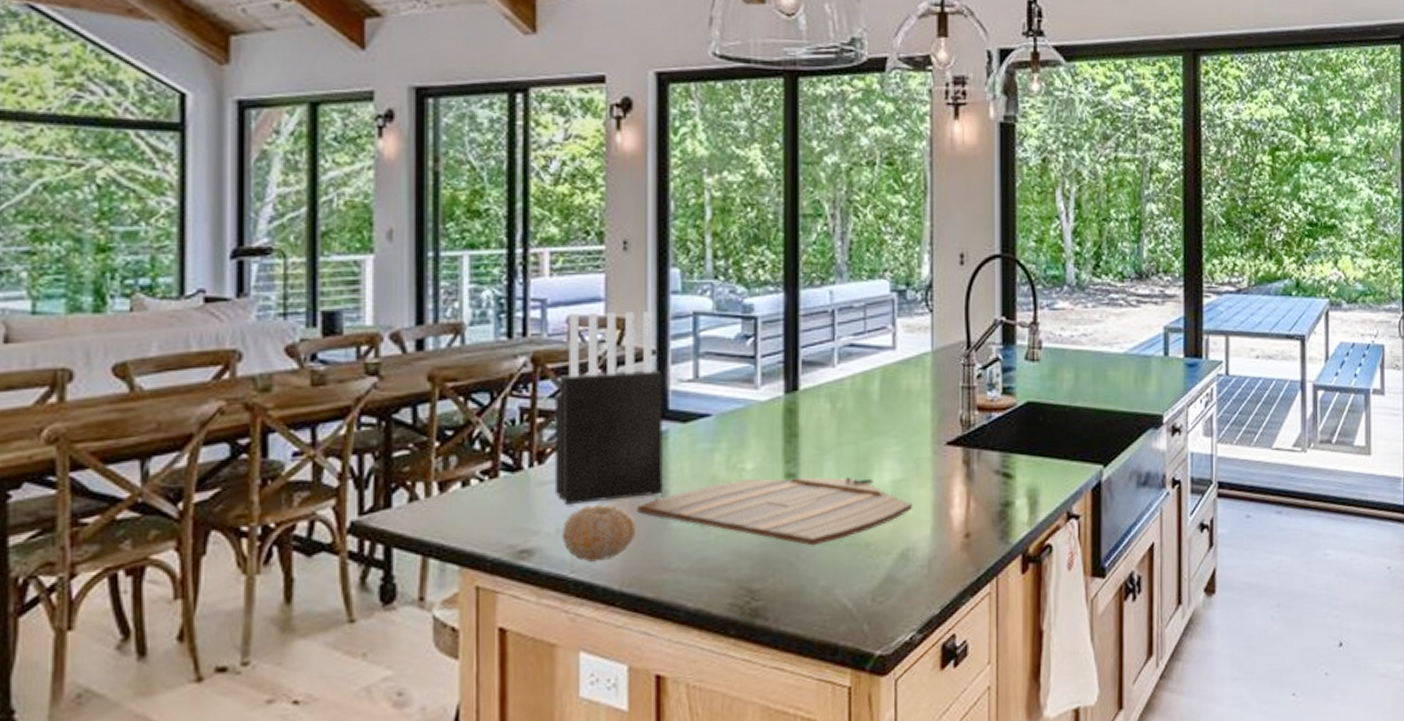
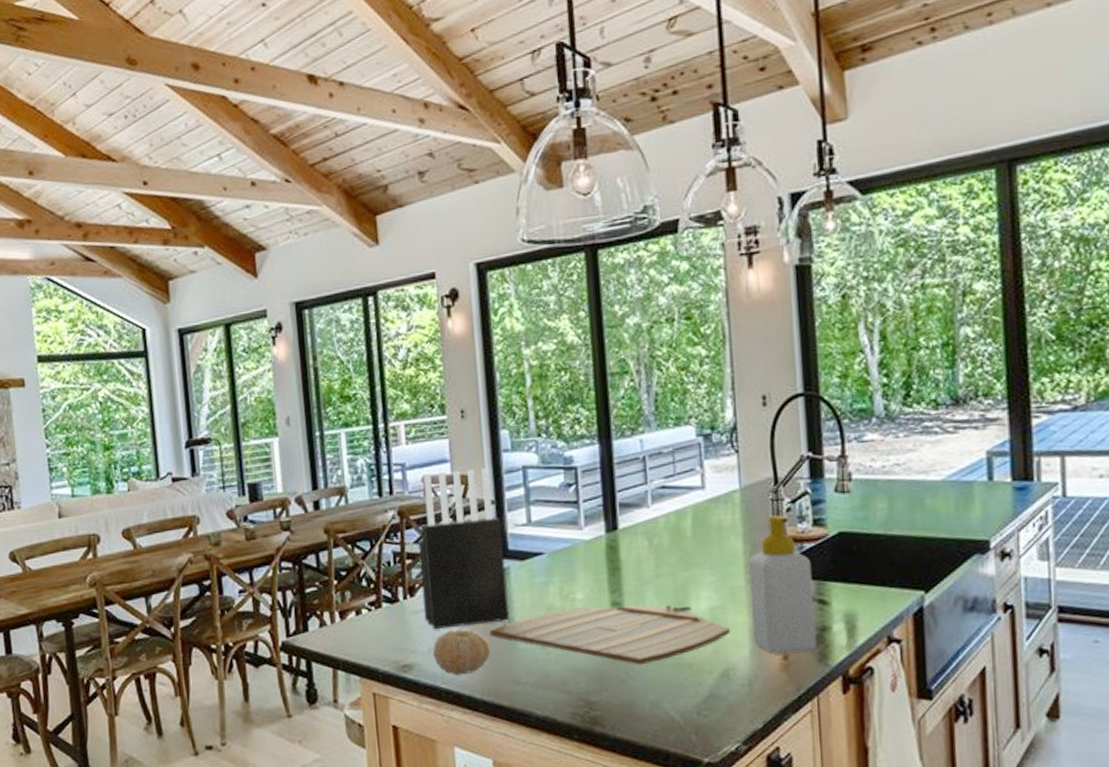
soap bottle: none [936,381,999,532] -> present [749,515,817,654]

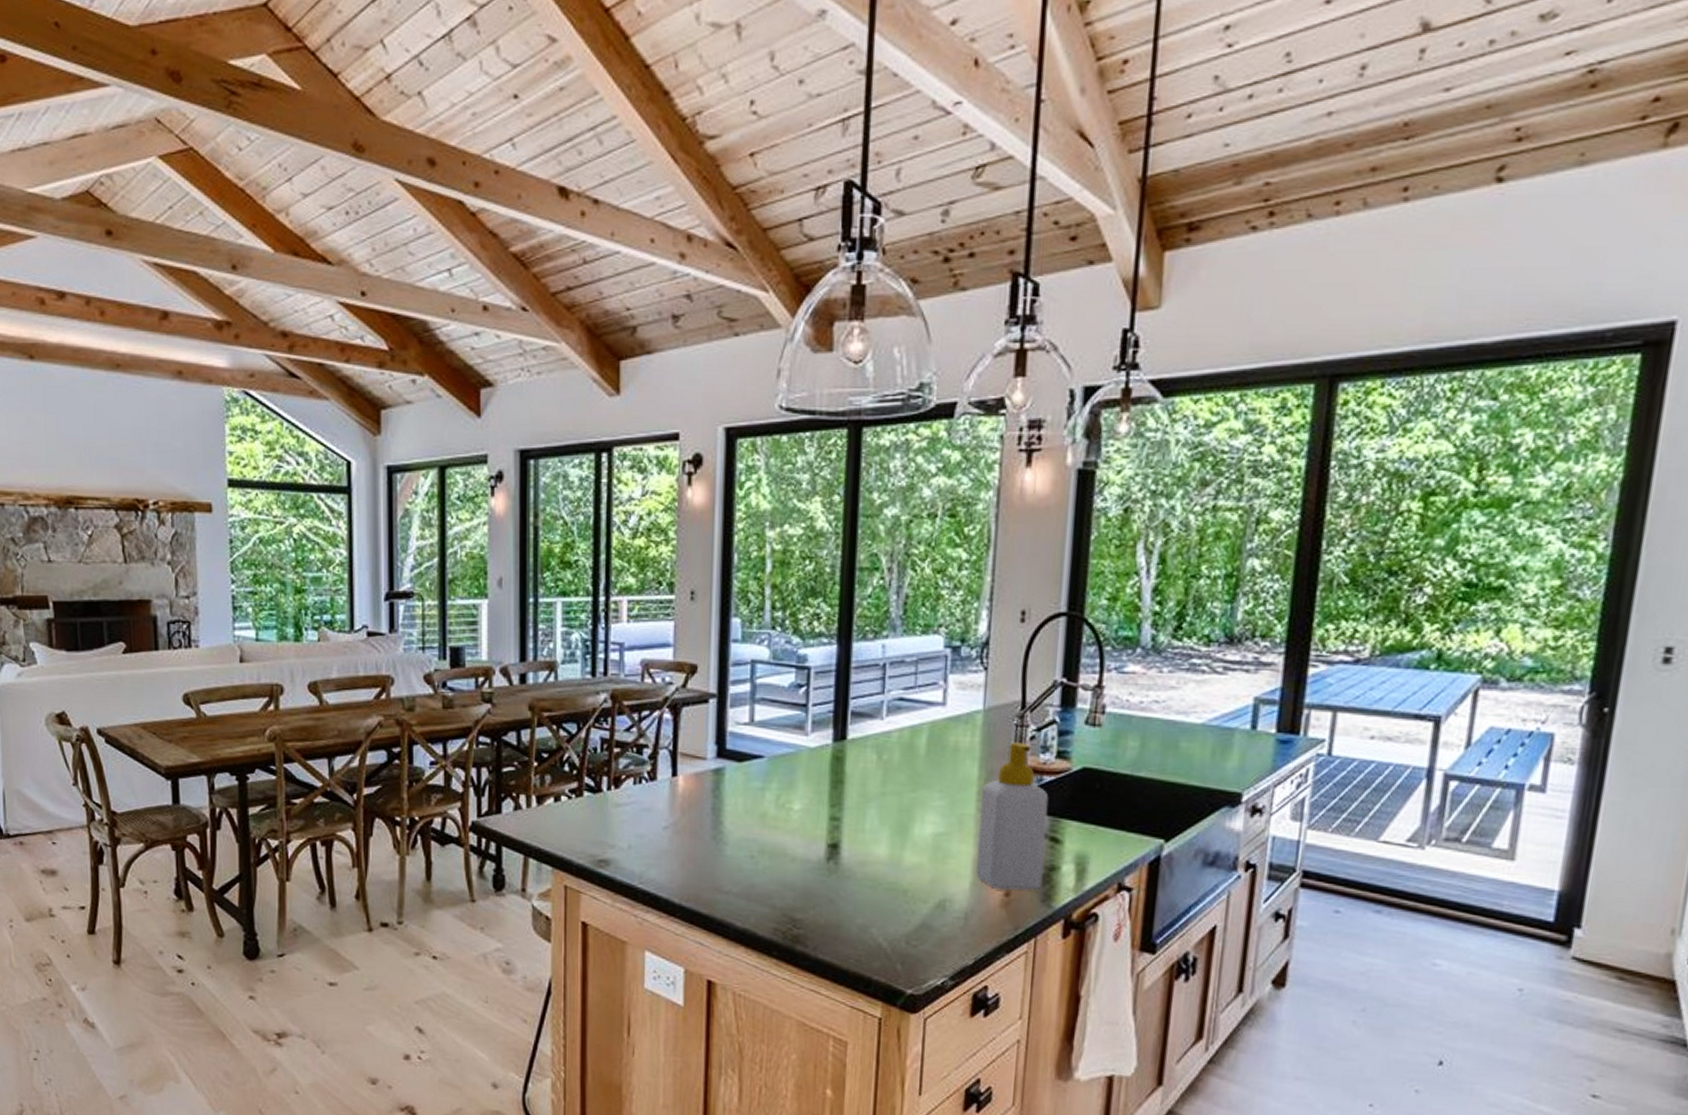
knife block: present [418,468,509,629] -> none [627,656,722,826]
fruit: present [432,629,490,675] -> none [632,827,695,877]
cutting board: present [489,604,731,665] -> none [695,818,954,886]

